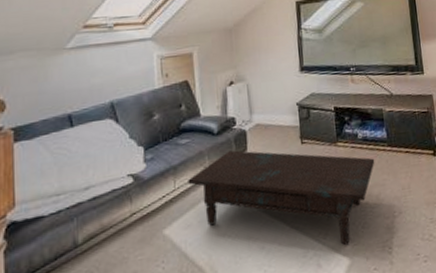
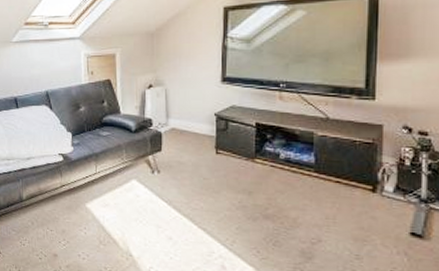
coffee table: present [188,150,375,245] -> none [107,149,297,256]

